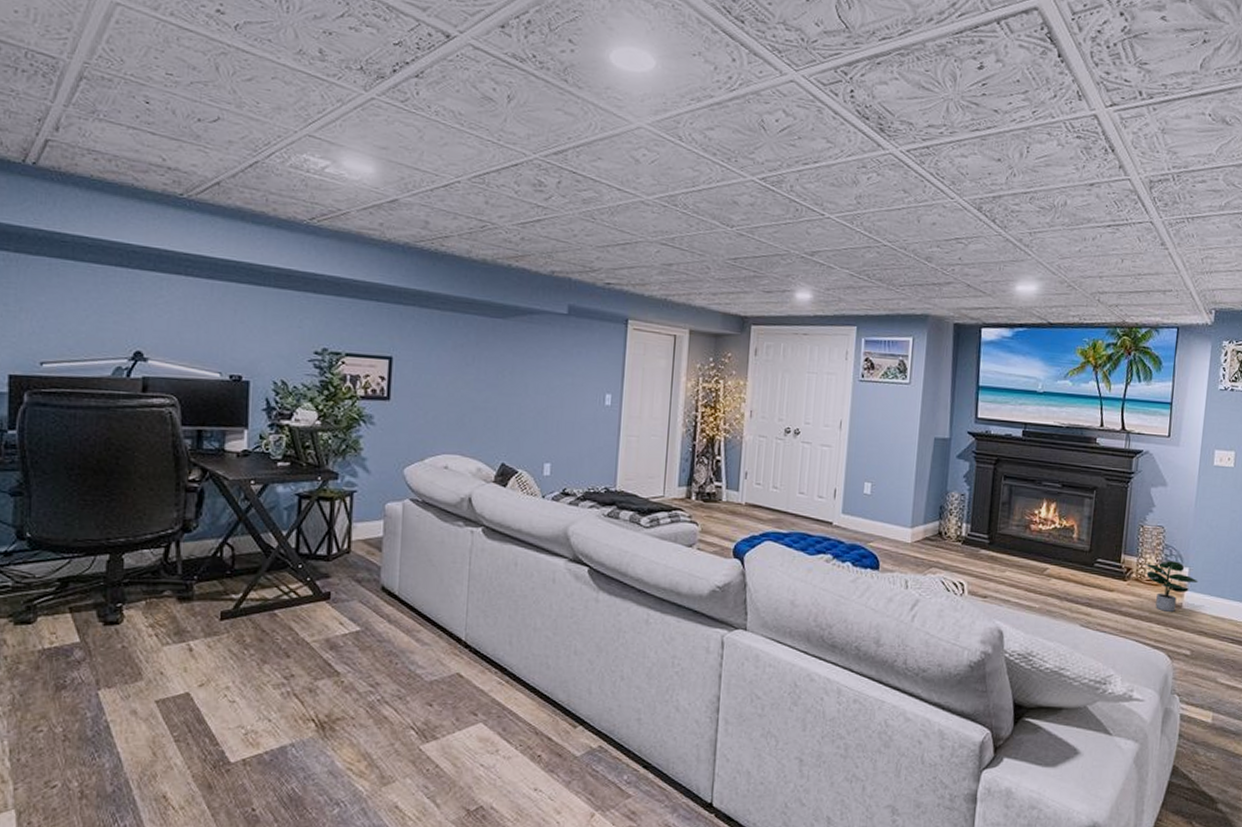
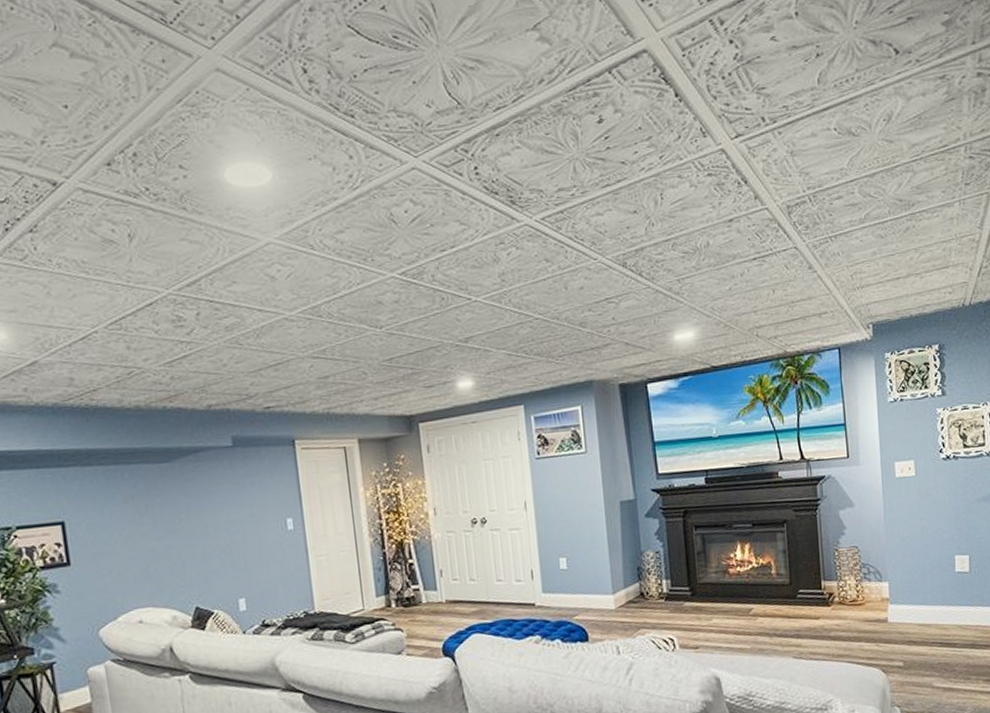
potted plant: present [1145,561,1198,612] -> none [845,578,900,629]

